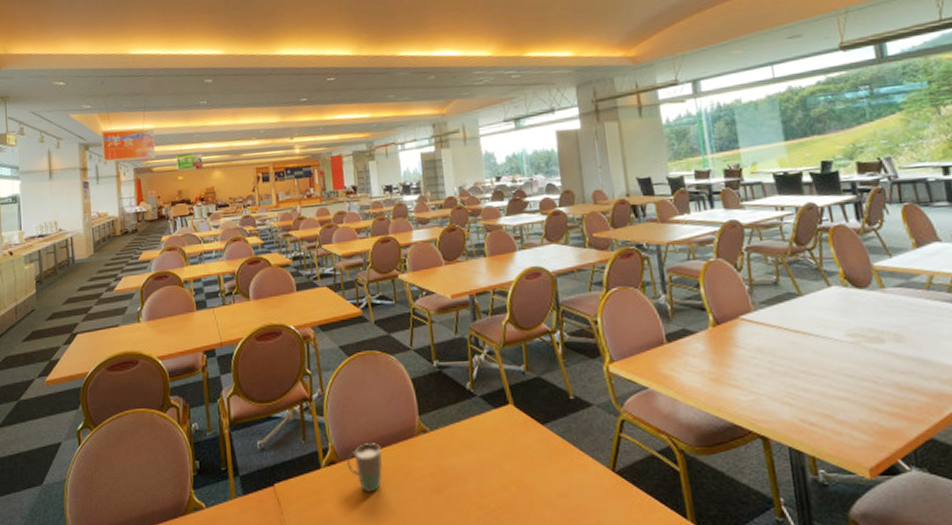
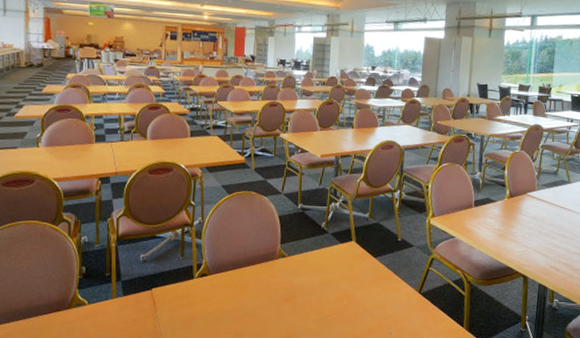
mug: present [347,443,383,493] -> none [216,262,246,299]

